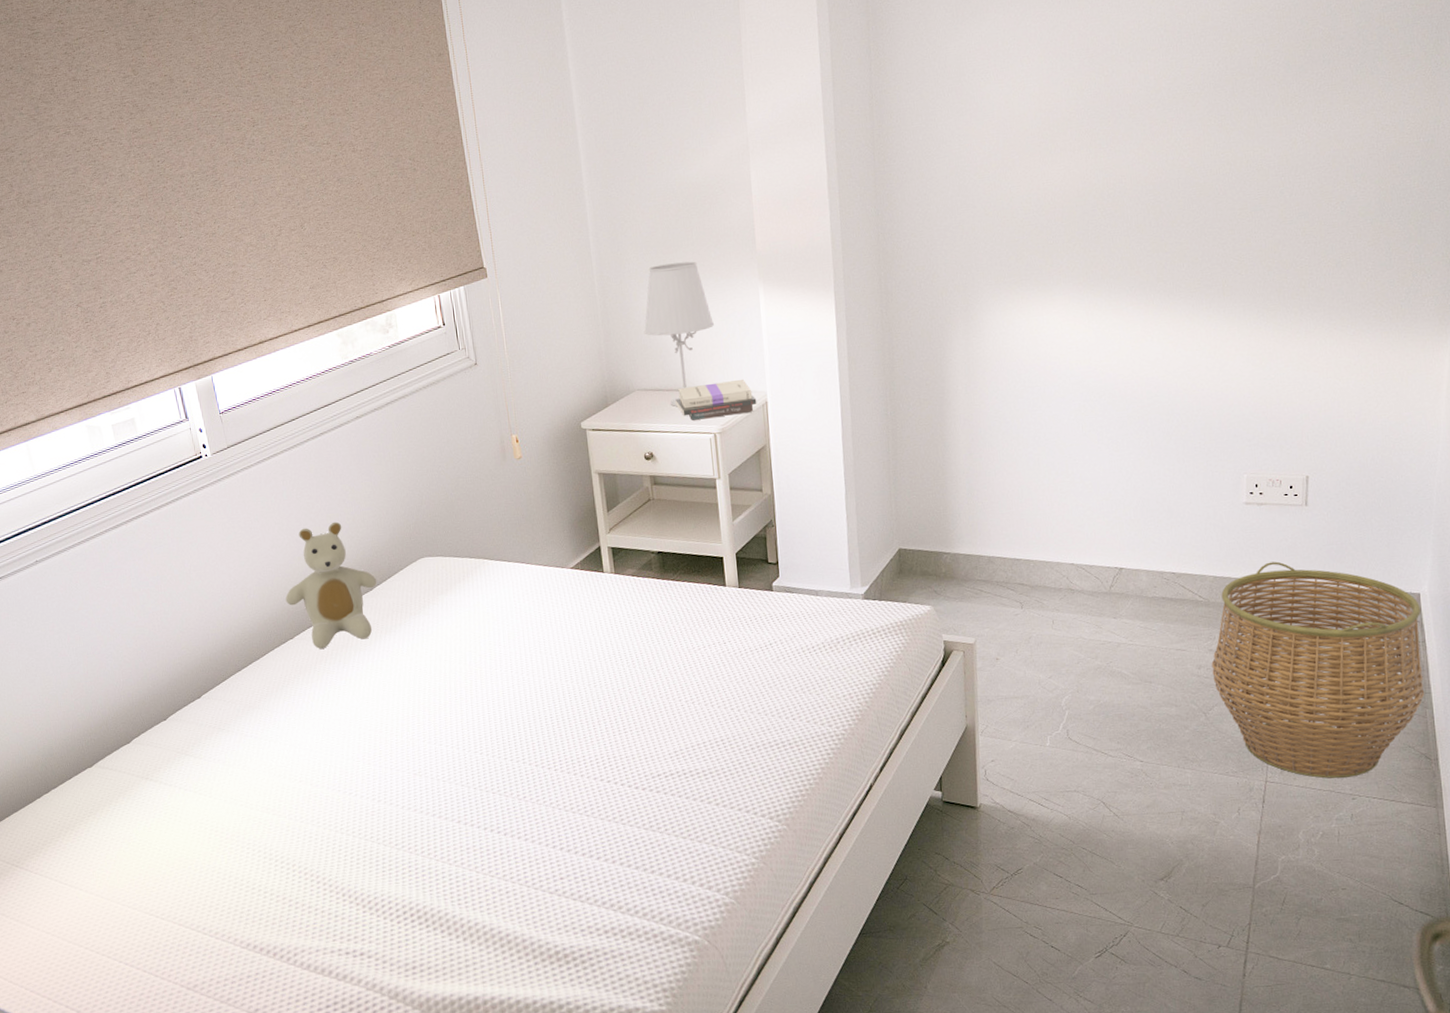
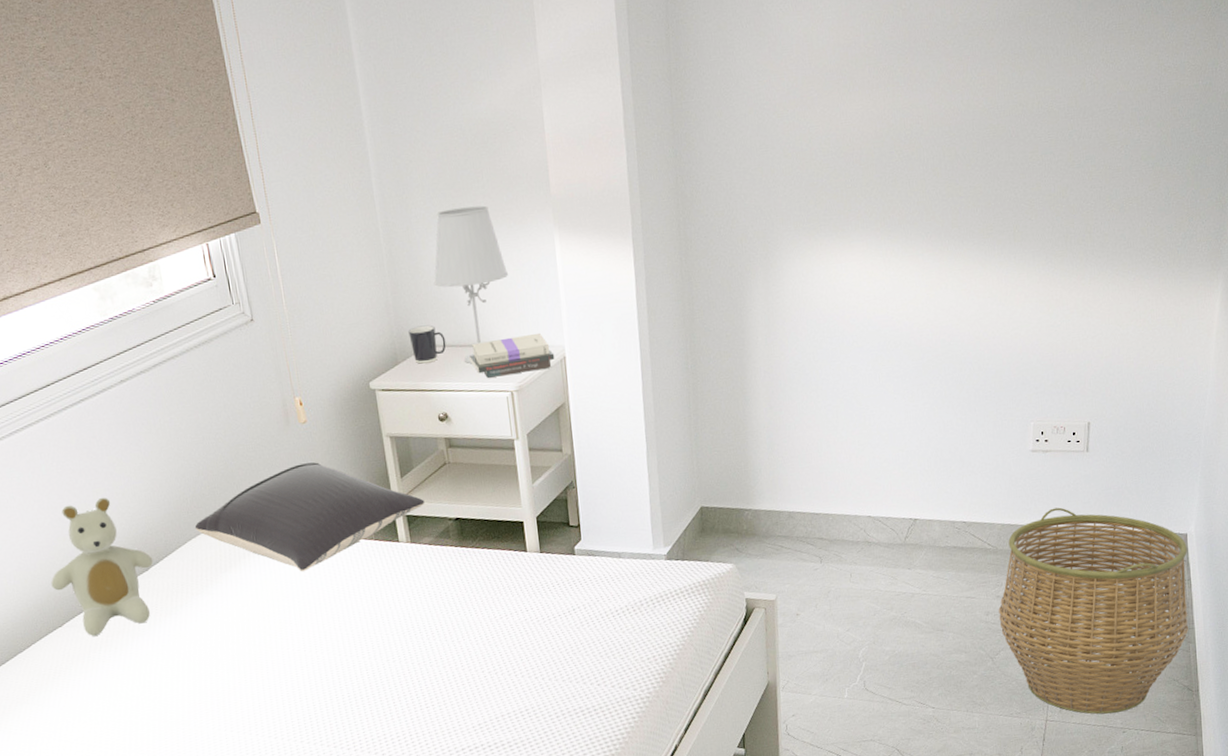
pillow: none [416,495,629,598] -> present [194,462,425,572]
mug: none [618,370,654,406] -> present [408,325,446,364]

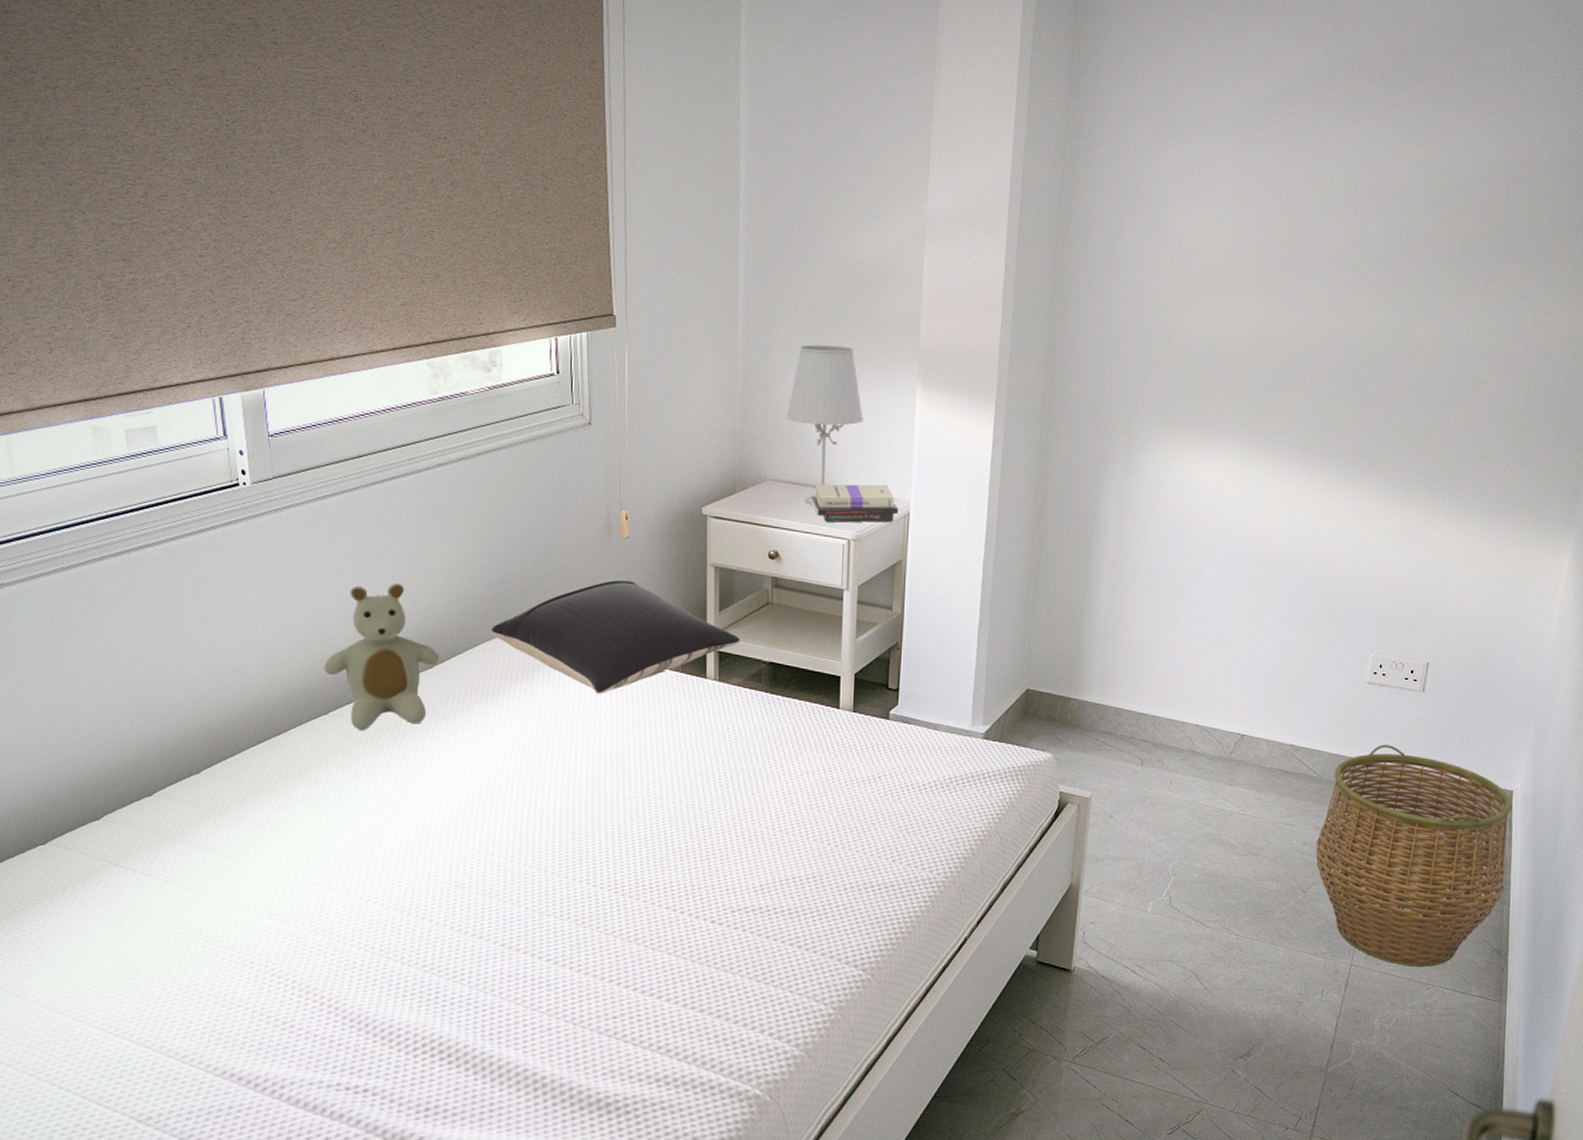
mug: present [408,325,446,364] -> none [751,457,789,497]

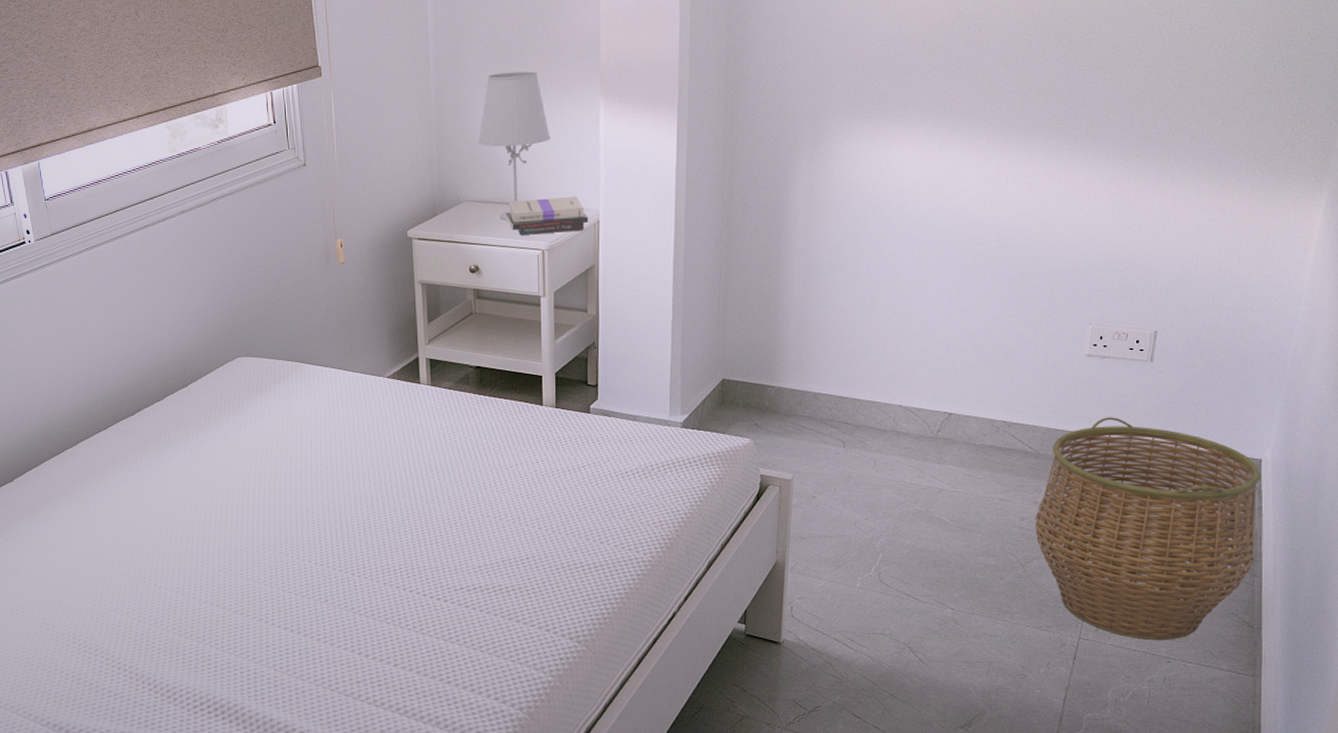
stuffed bear: present [324,583,440,730] -> none [101,316,193,441]
pillow: present [491,580,740,695] -> none [233,301,448,403]

